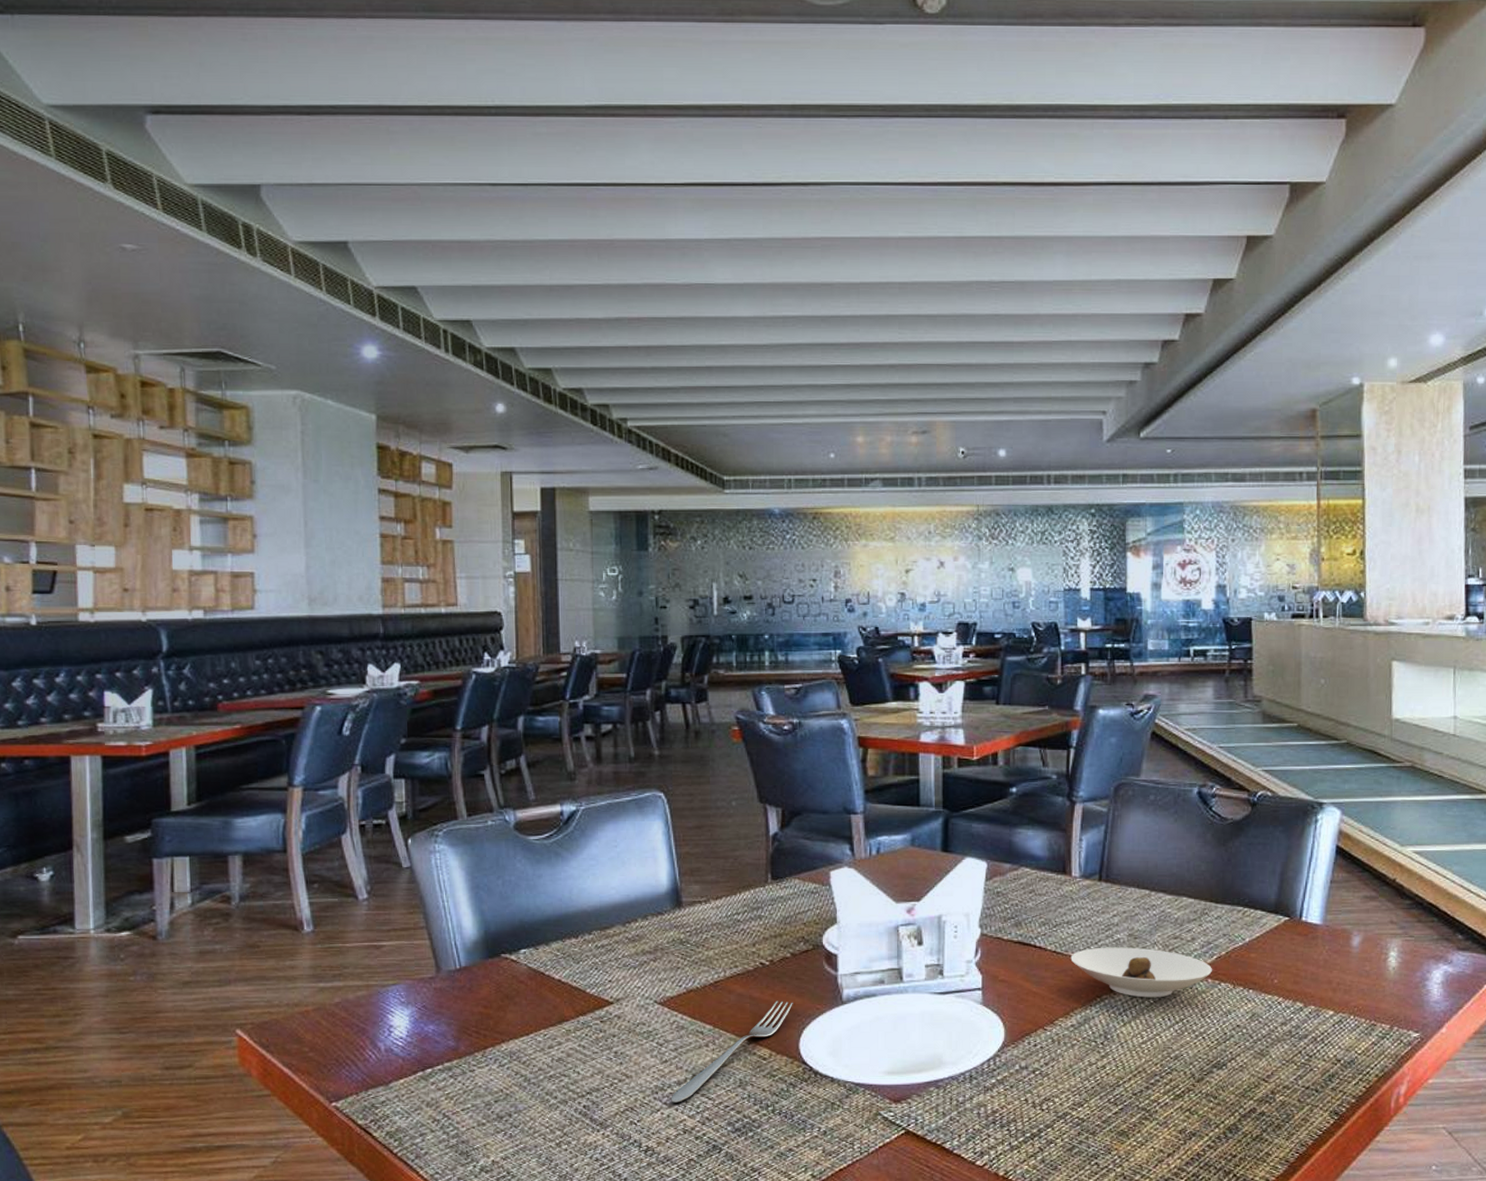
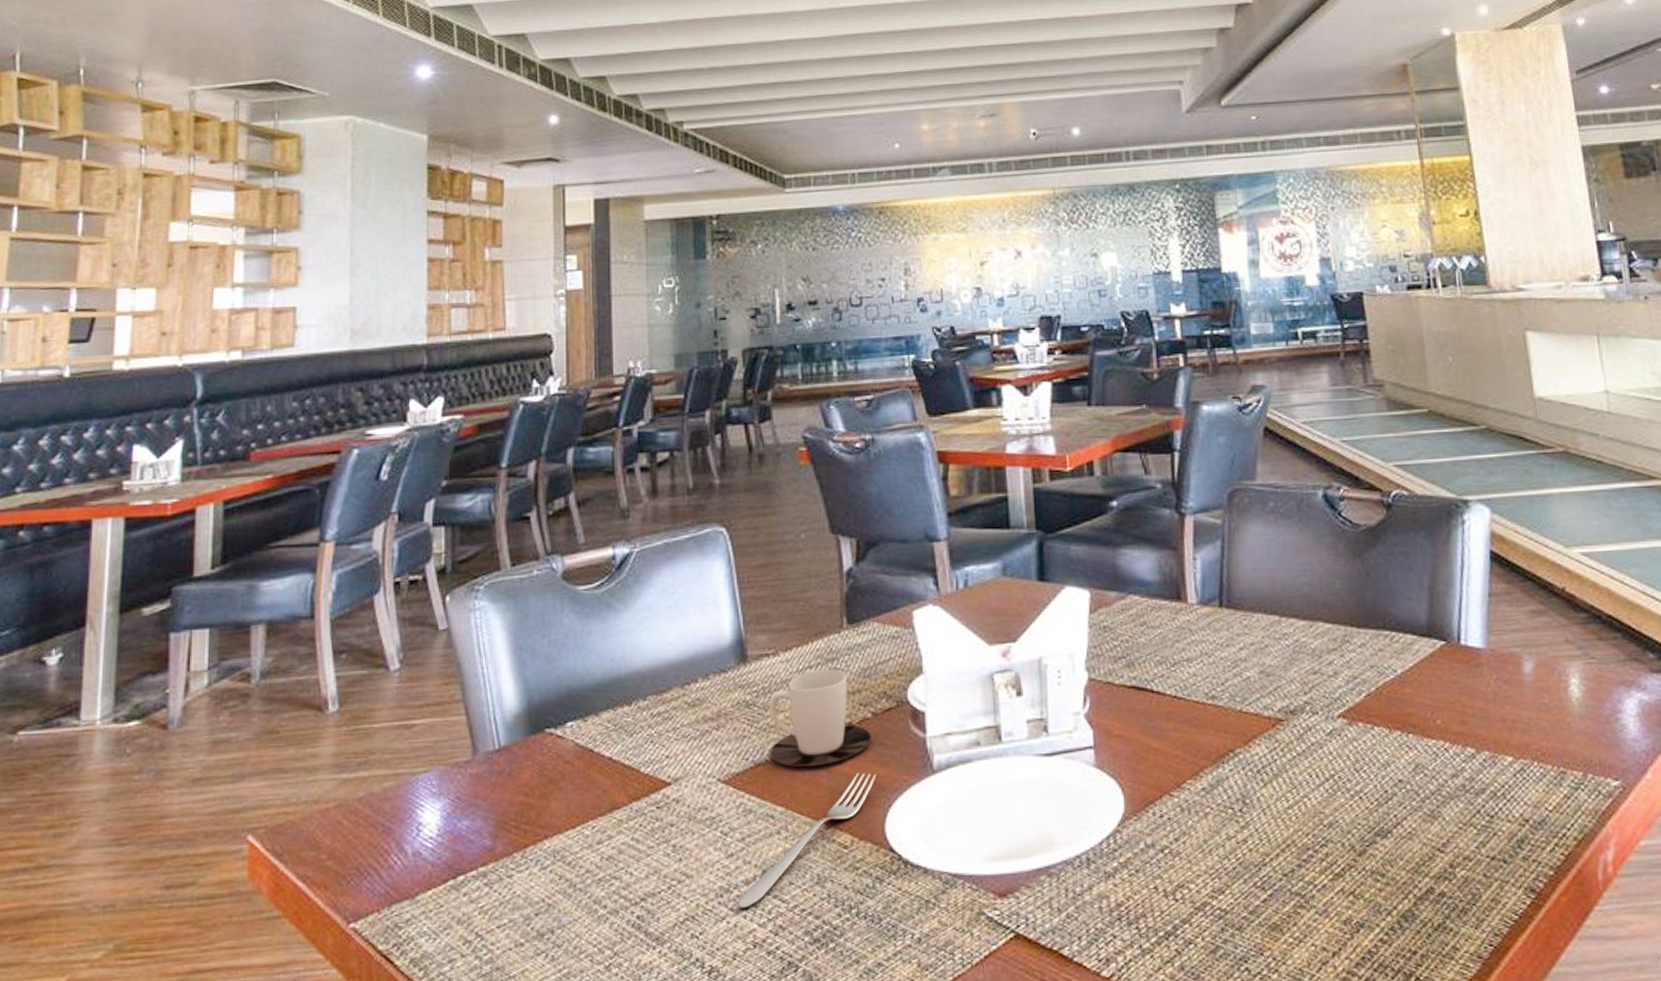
cup: none [700,916,790,994] -> present [770,669,871,767]
saucer: present [1070,947,1213,998] -> none [1194,687,1363,750]

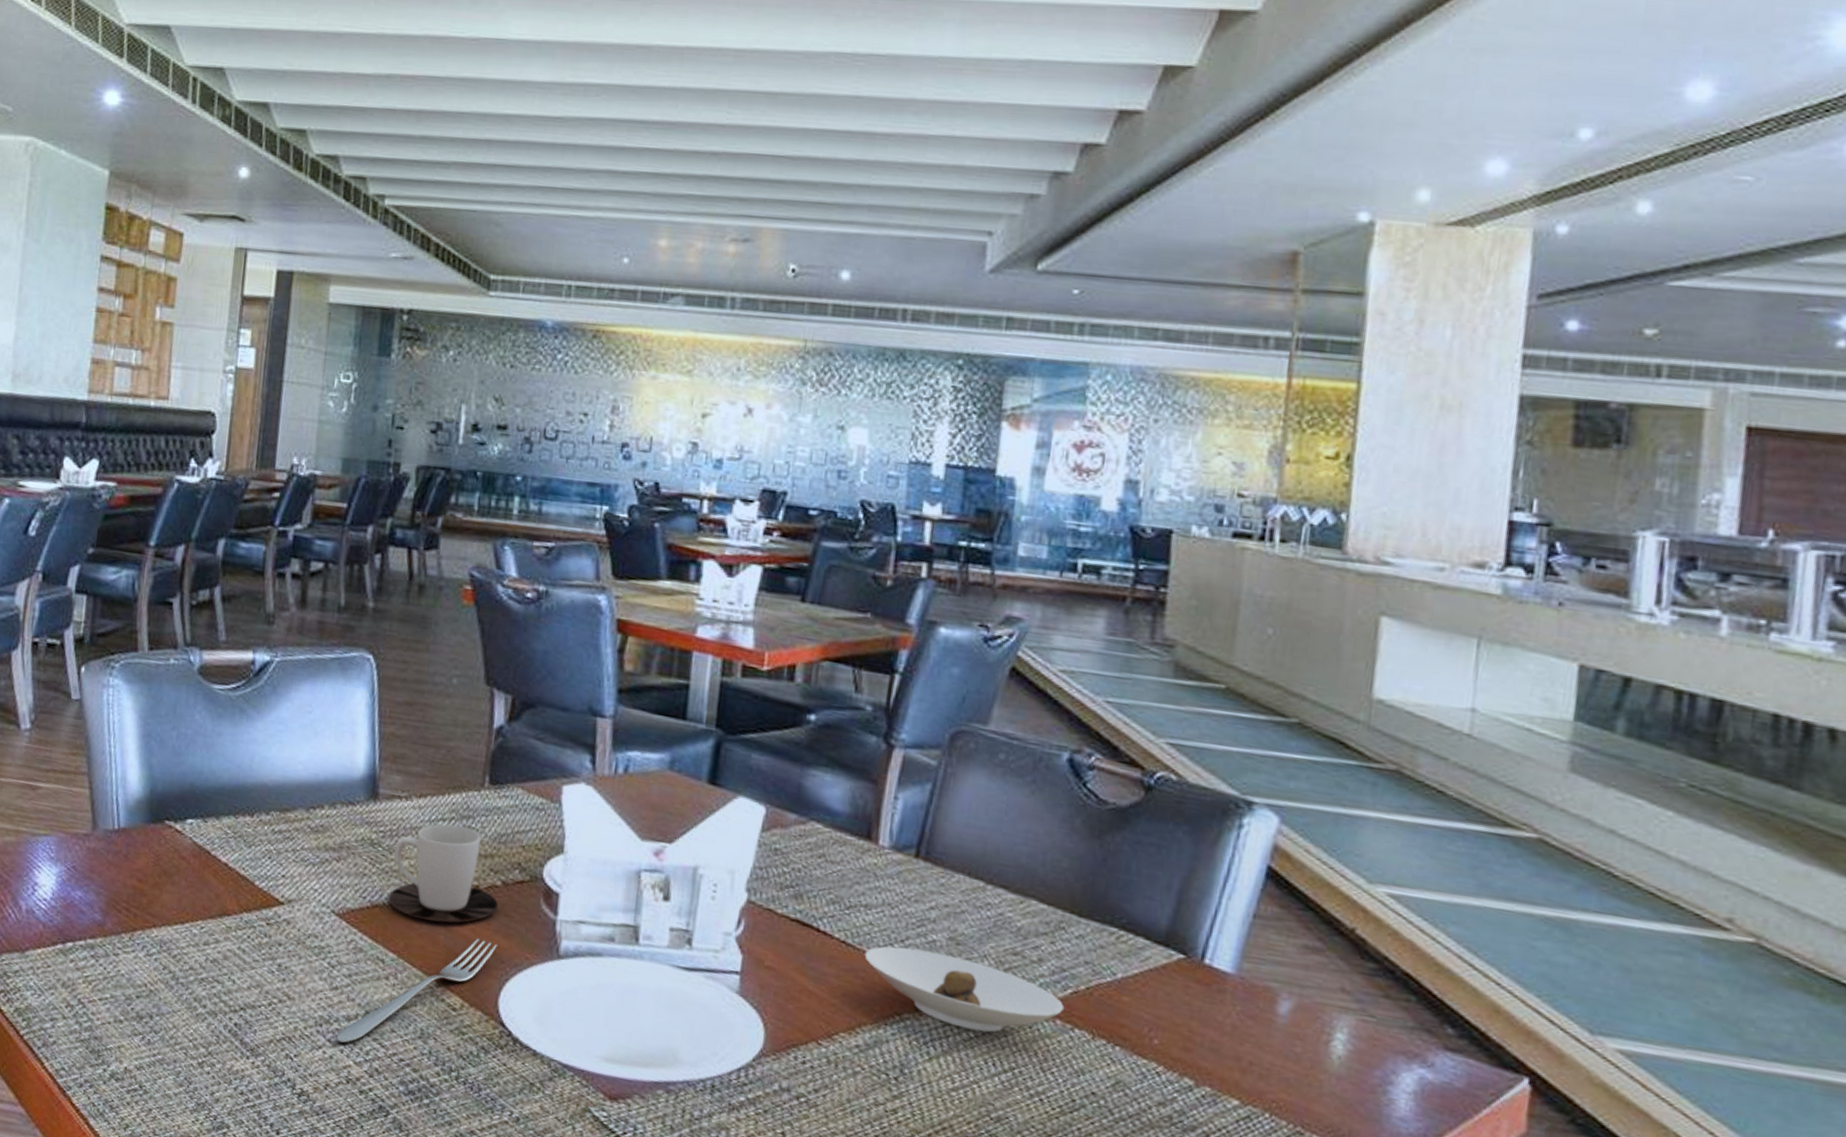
saucer: none [1194,687,1363,750] -> present [864,946,1065,1033]

